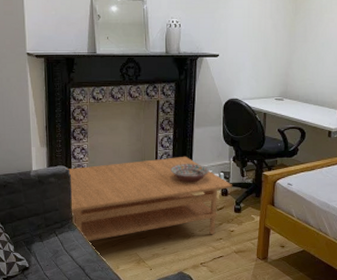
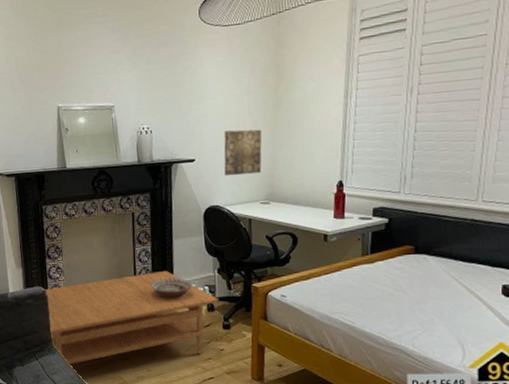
wall art: none [245,31,281,73] -> present [224,129,262,176]

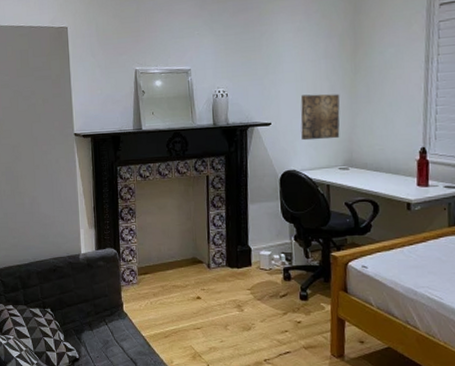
coffee table: present [42,270,219,365] -> none [114,235,295,332]
decorative bowl: present [151,278,193,299] -> none [225,244,269,266]

